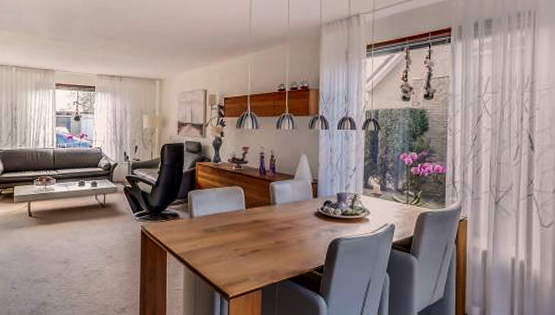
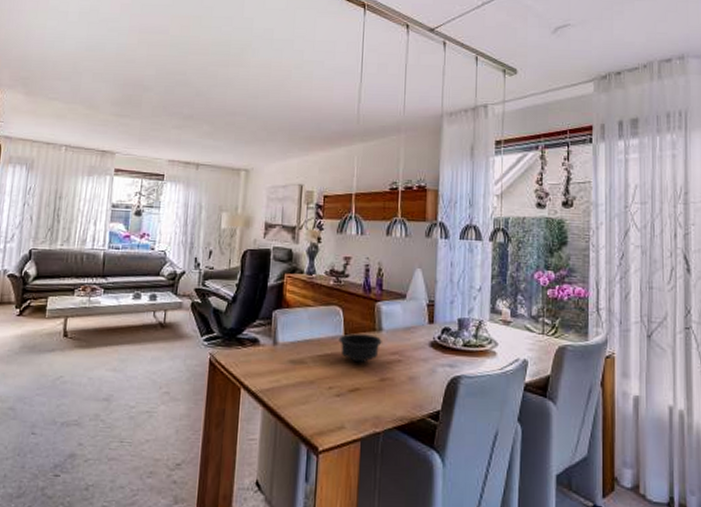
bowl: none [241,207,276,230] -> present [338,333,382,363]

